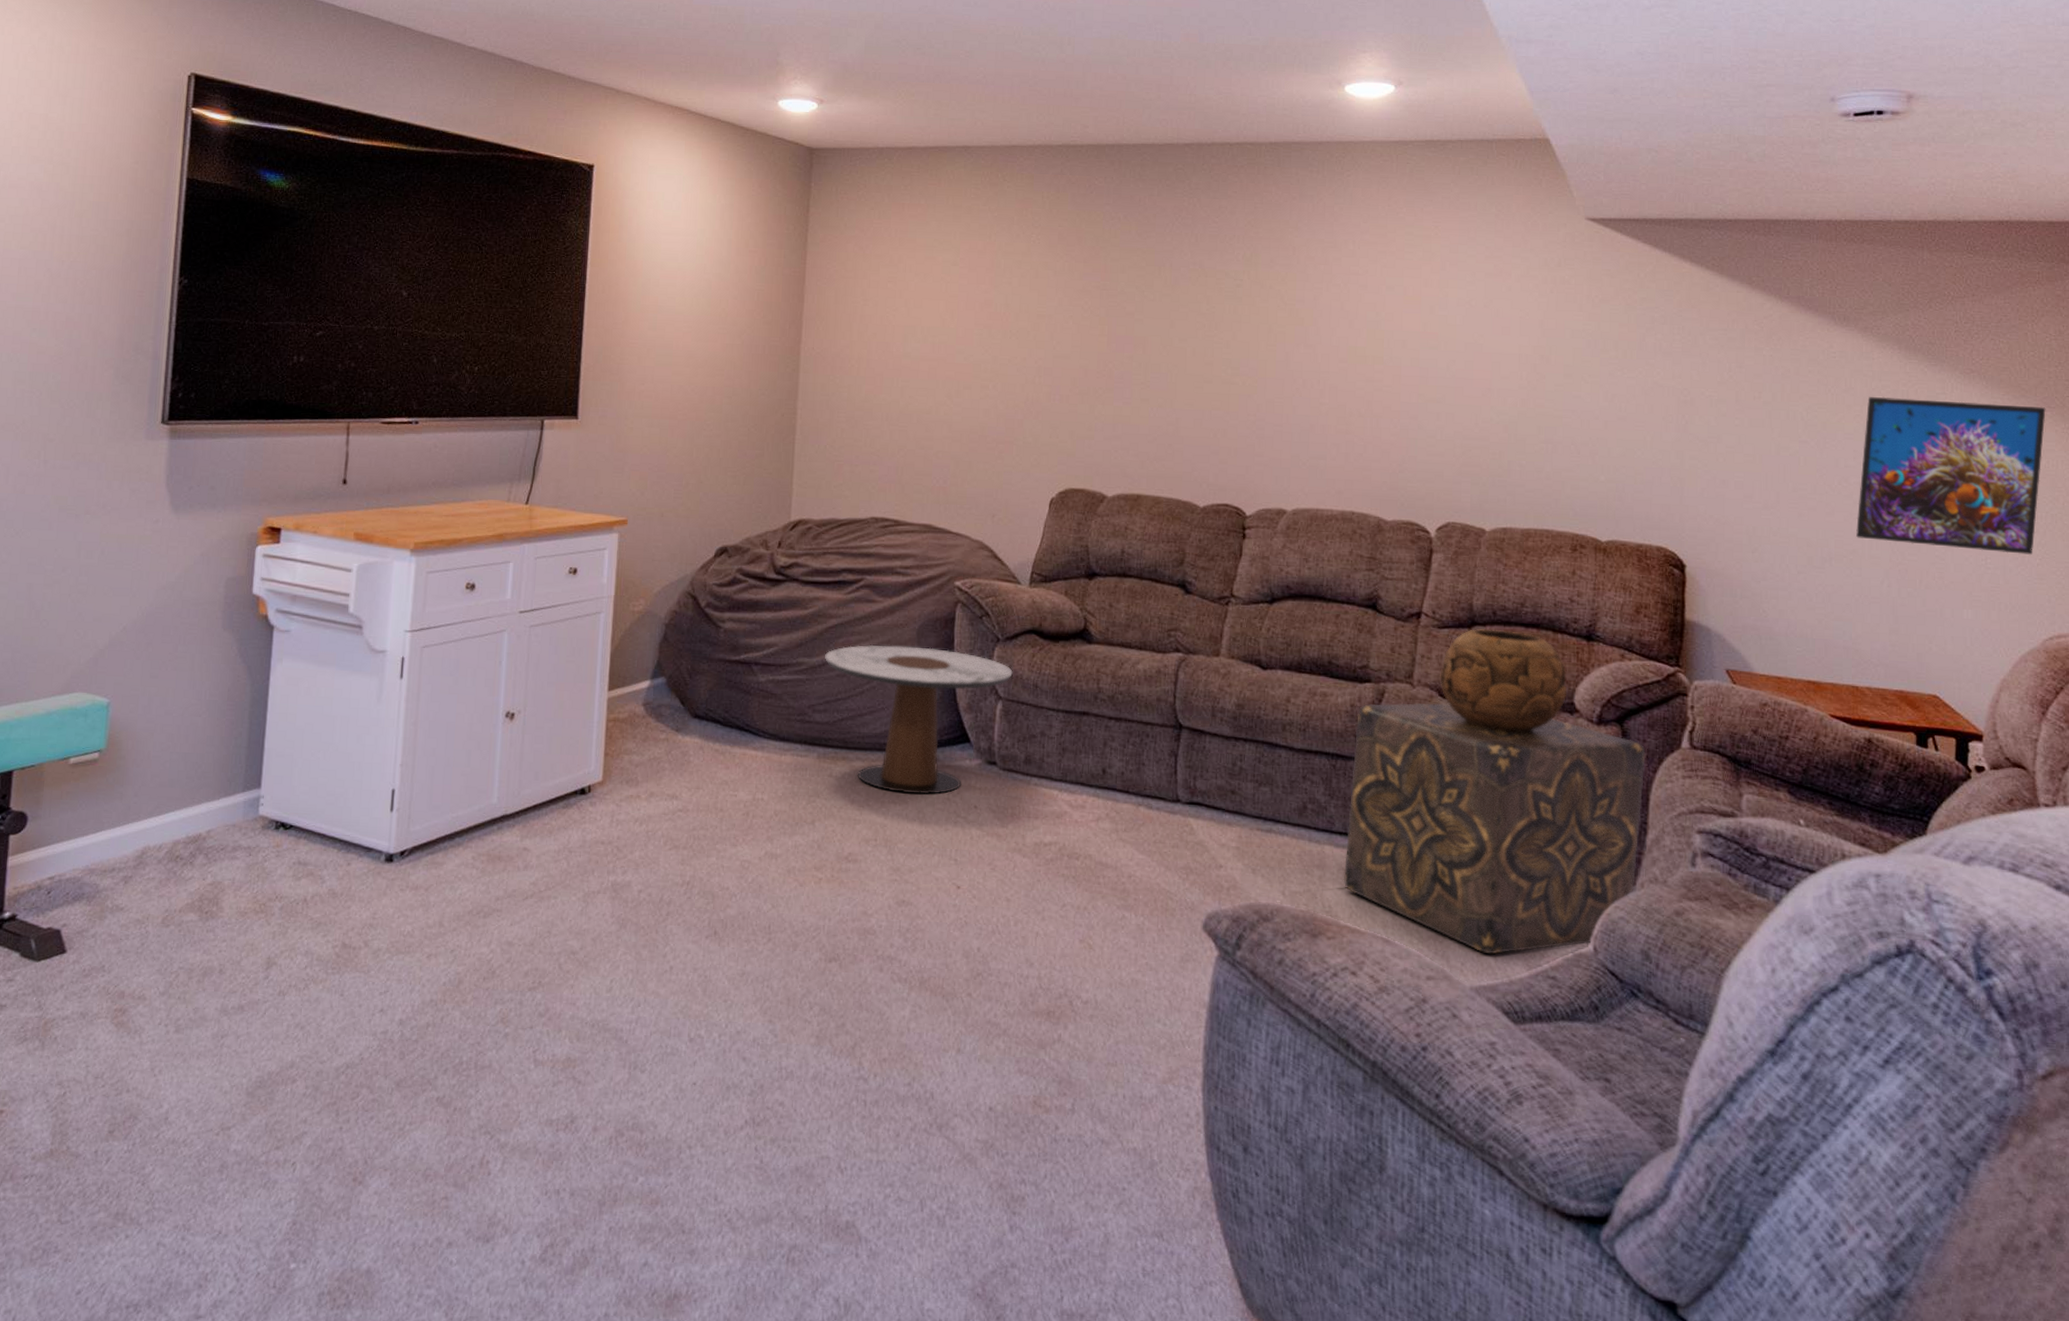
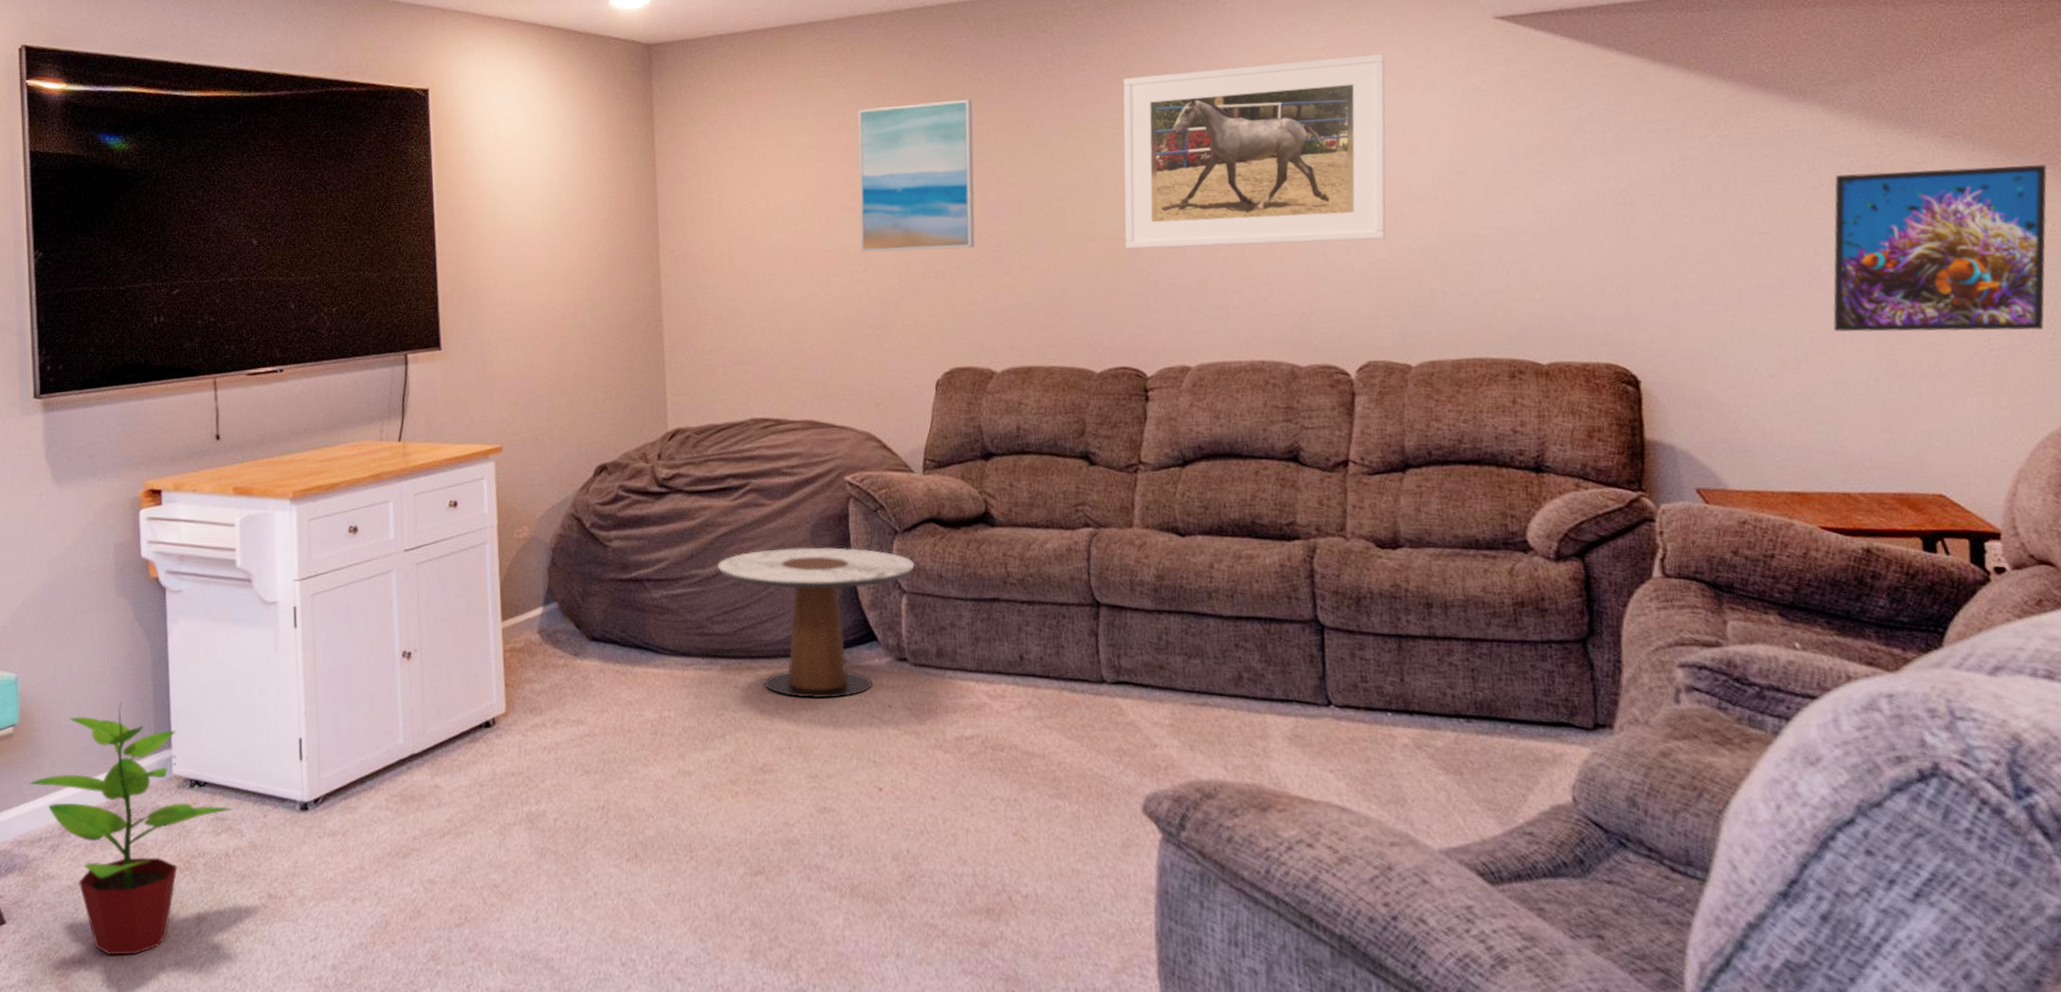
potted plant: none [109,738,316,995] -> present [30,703,233,955]
wall art: none [992,233,1110,376] -> present [857,99,975,253]
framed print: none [1238,234,1488,410] -> present [1123,54,1386,249]
ottoman: present [1343,702,1646,955] -> none [1288,553,1614,814]
decorative bowl: present [1440,628,1568,733] -> none [1375,470,1519,579]

